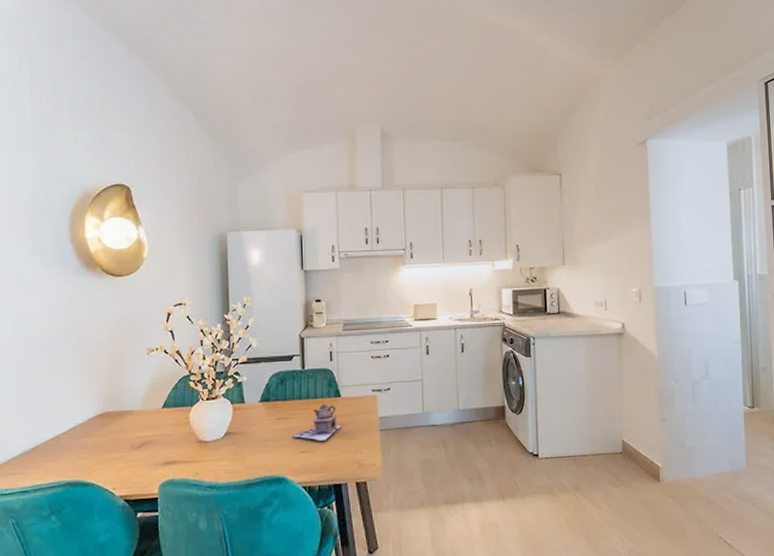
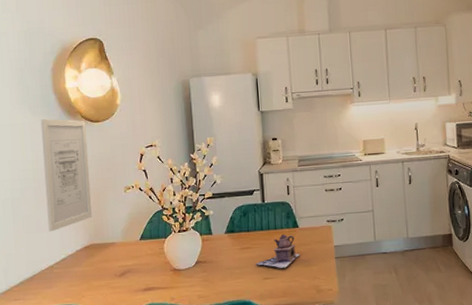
wall art: none [53,271,109,398] -> present [40,119,93,232]

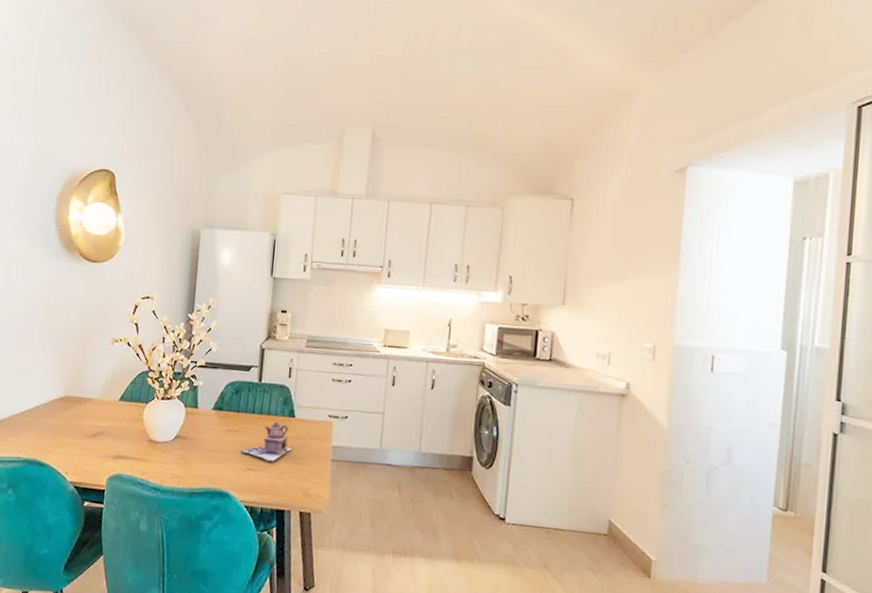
wall art: present [40,119,93,232] -> none [26,250,83,375]

